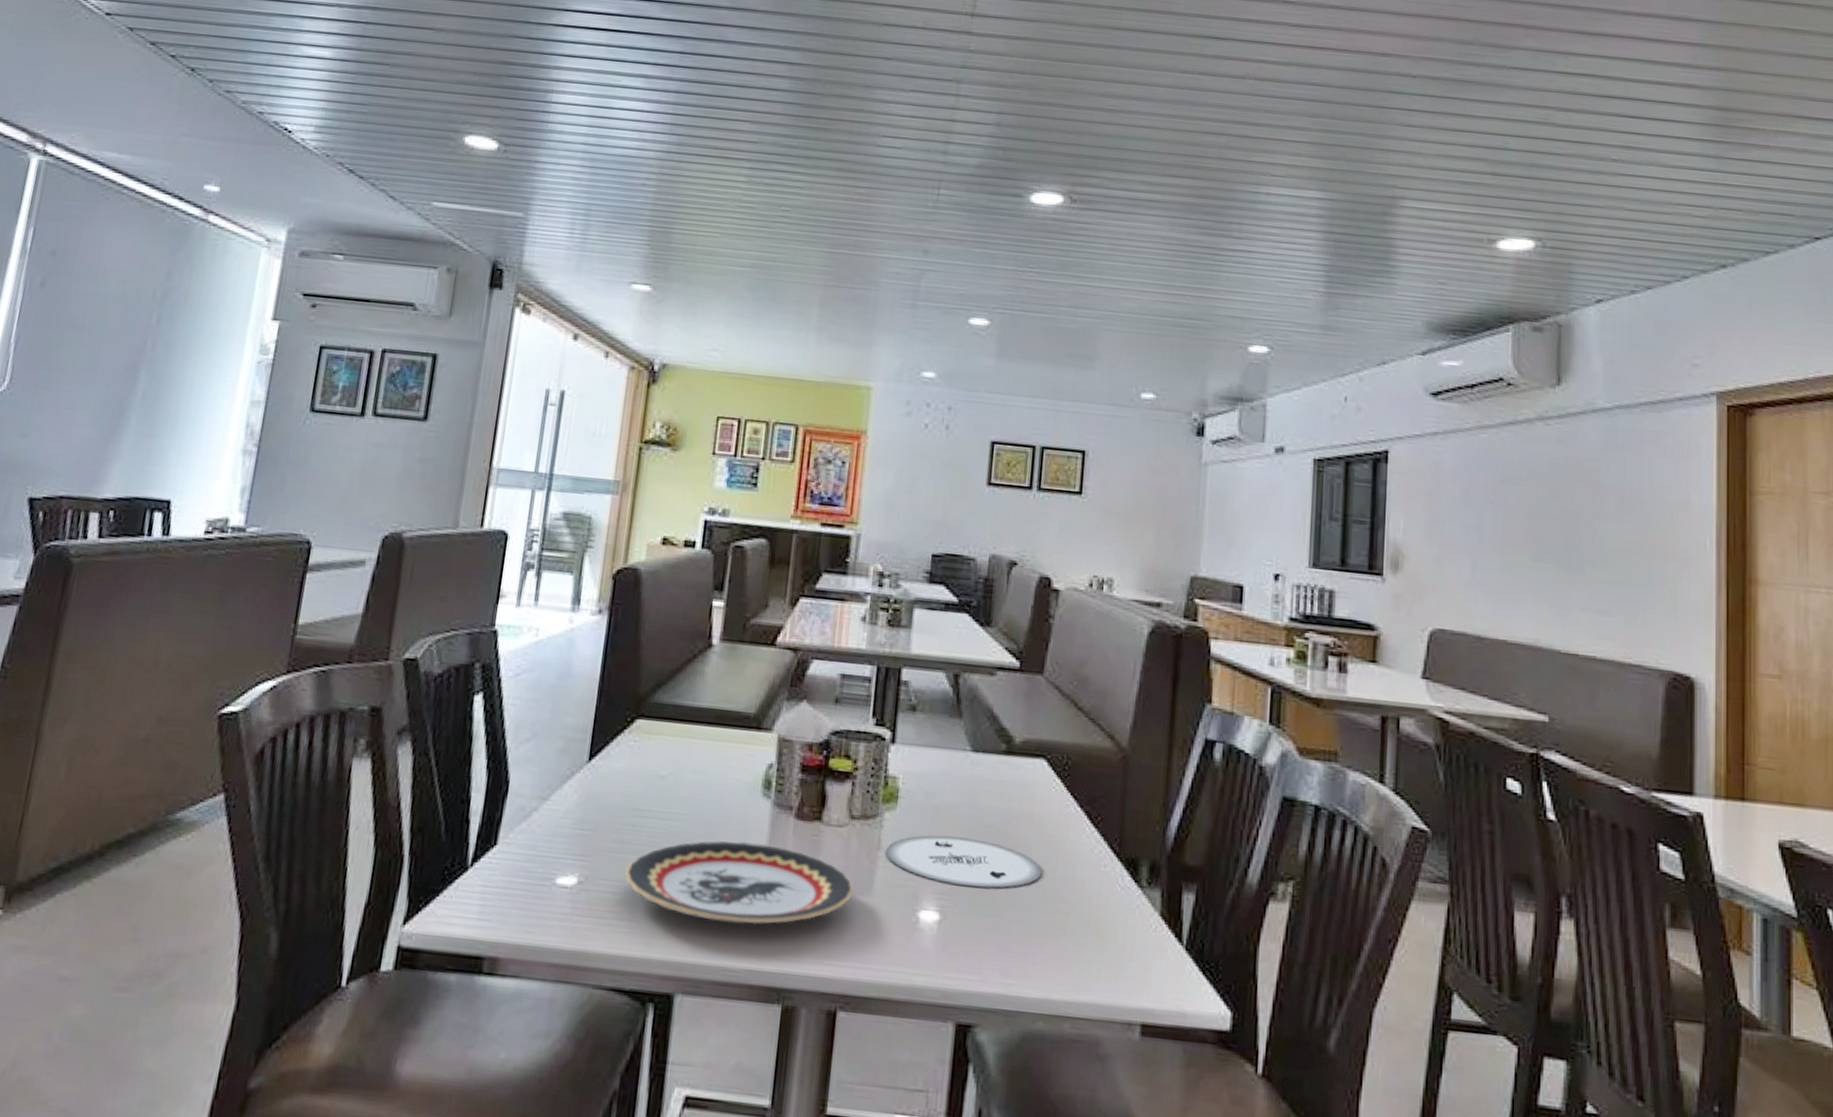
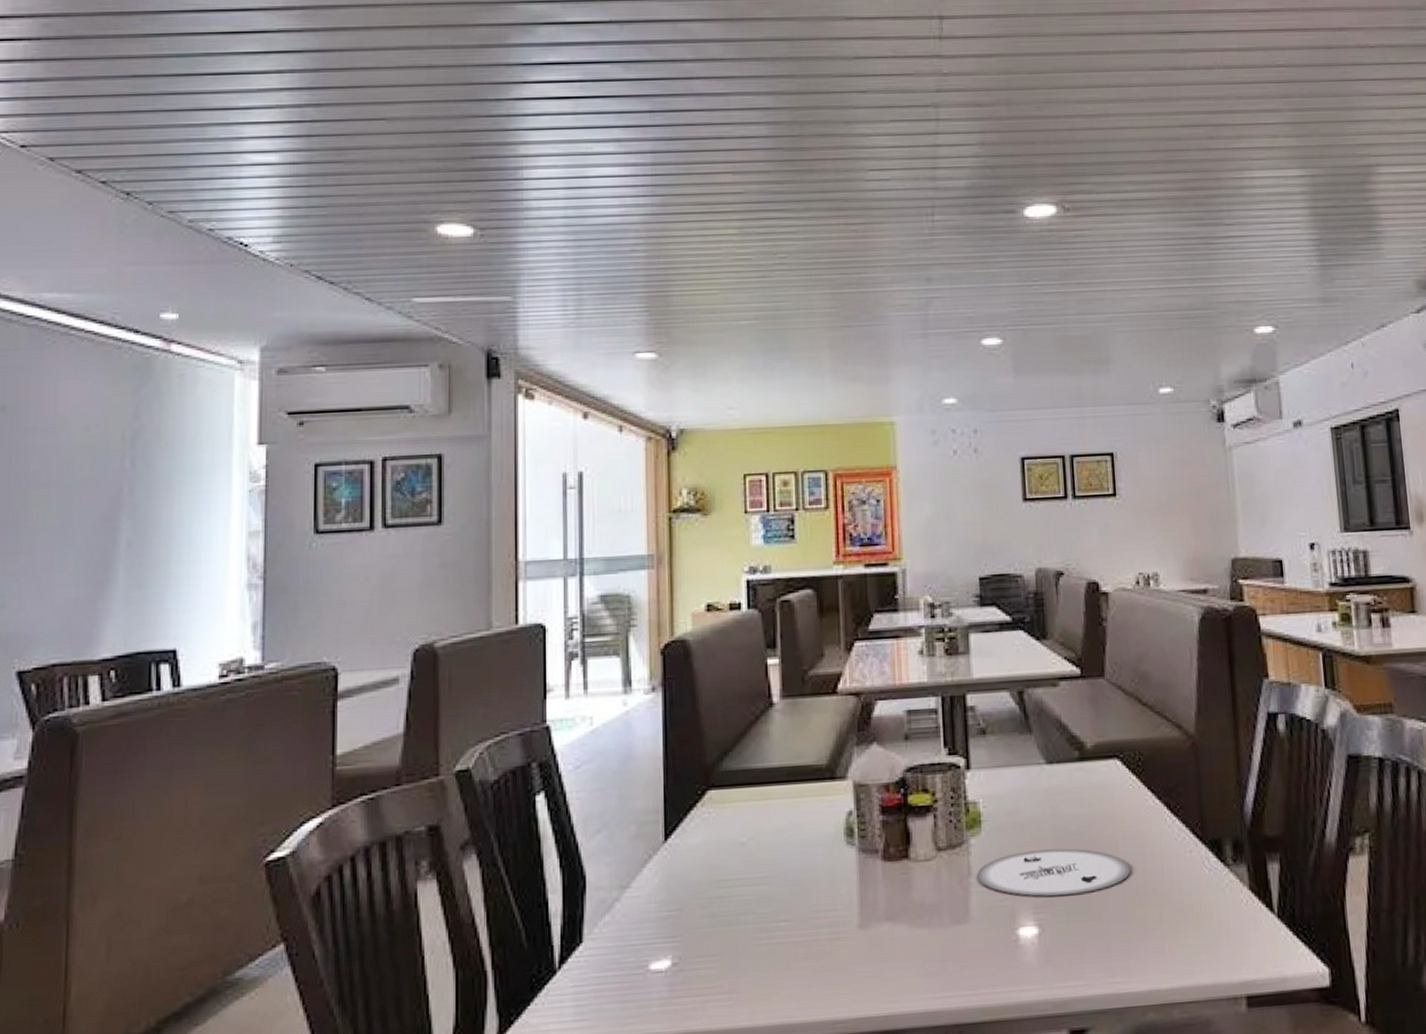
plate: present [625,841,854,925] -> none [719,891,951,977]

